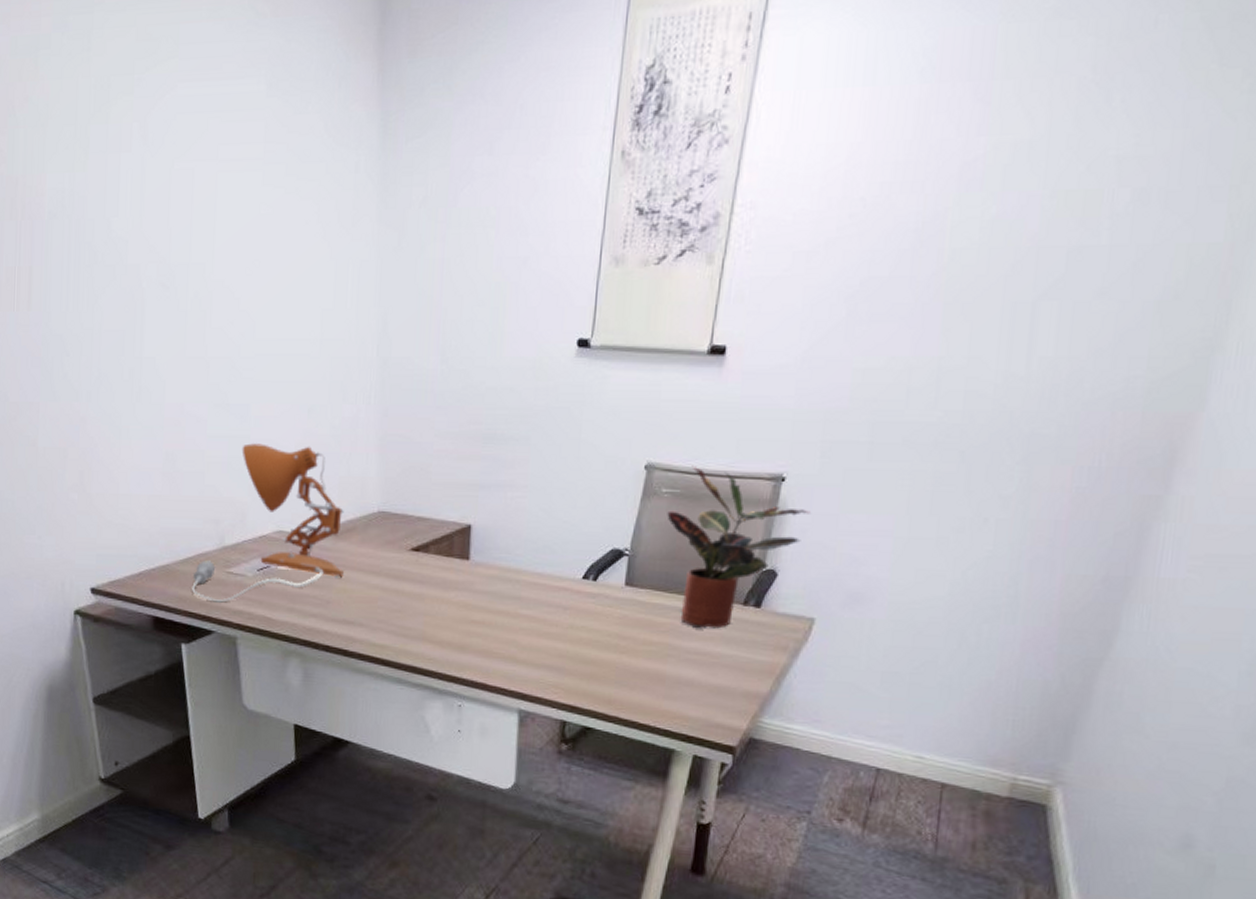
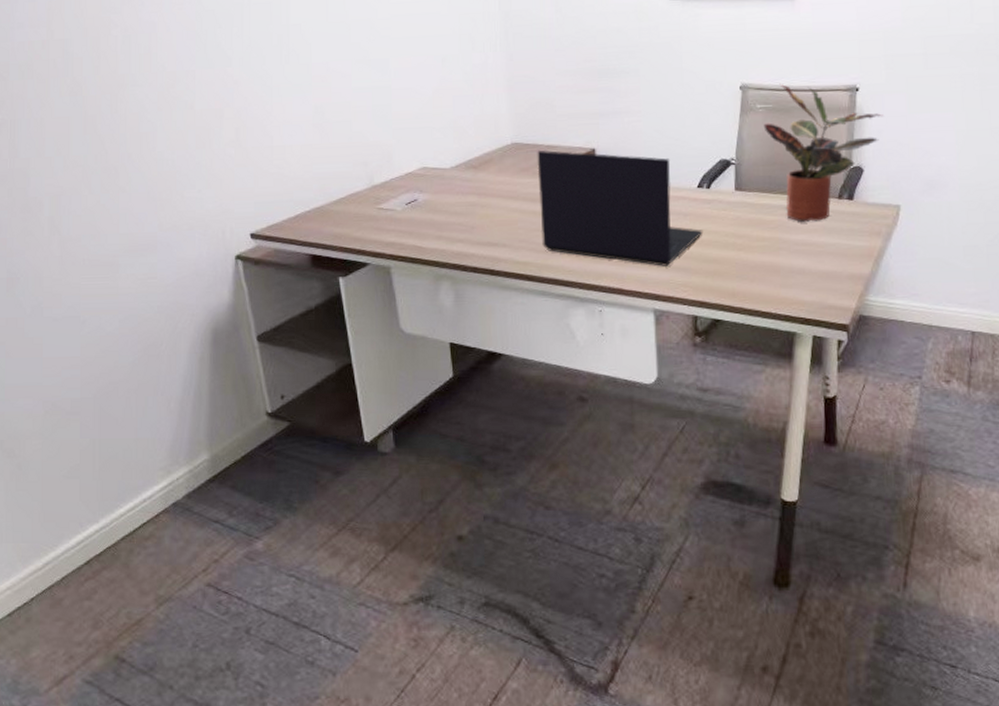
desk lamp: present [192,443,344,603] -> none [346,91,485,237]
laptop: none [402,521,584,664] -> present [537,150,704,266]

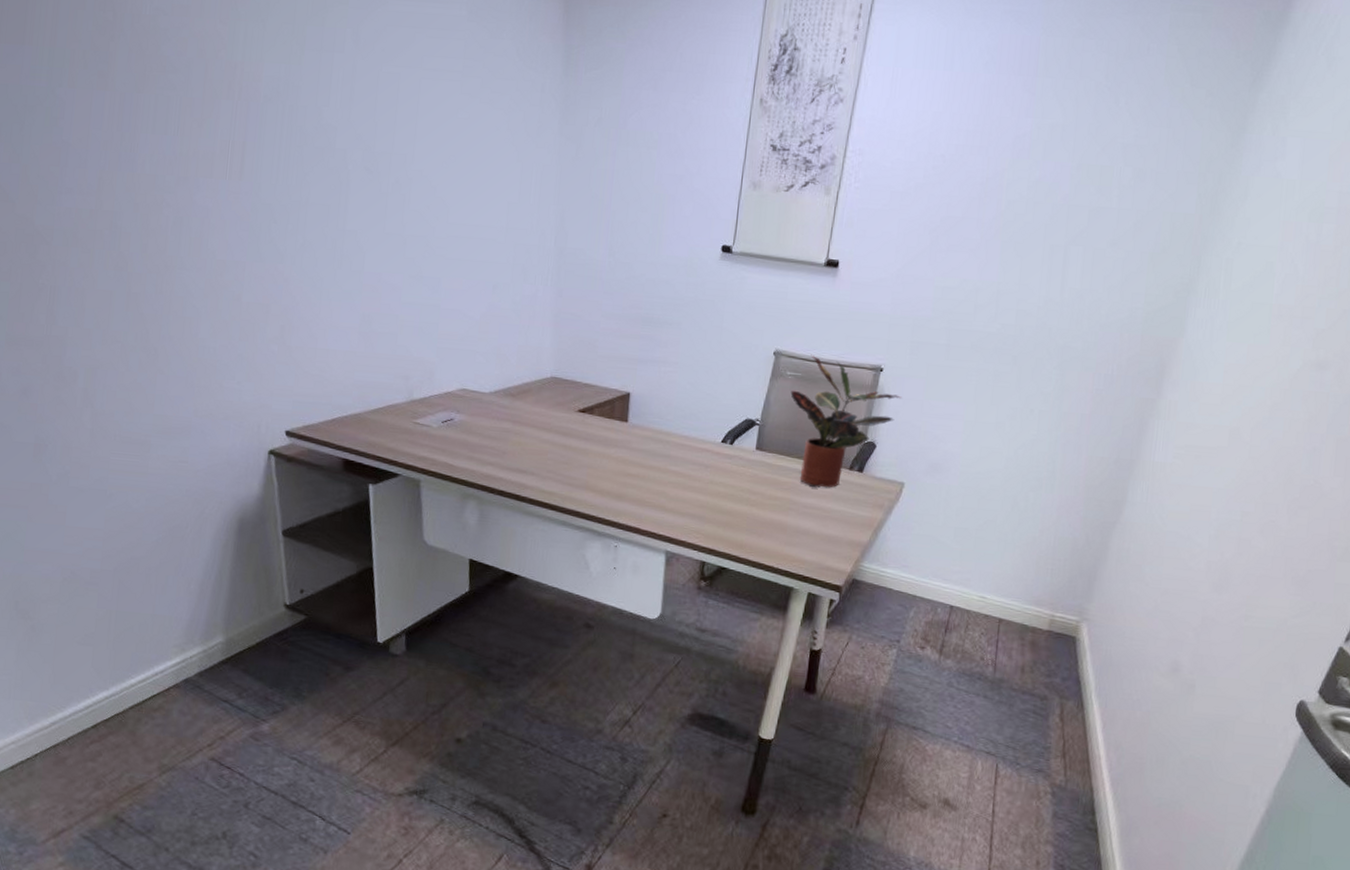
laptop: present [537,150,704,266] -> none [569,386,722,512]

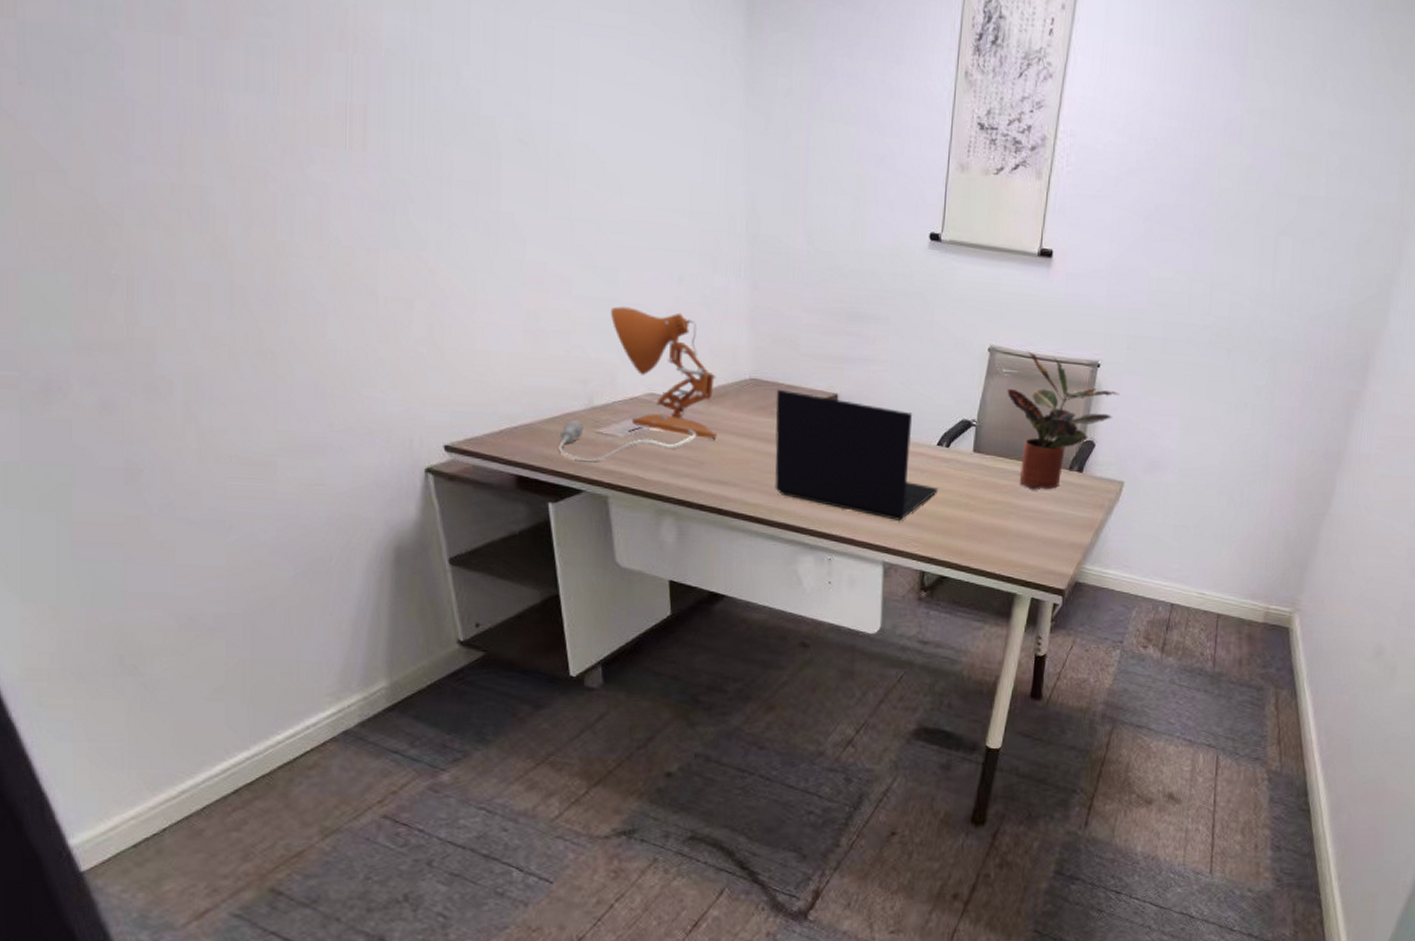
desk lamp: none [381,311,521,449] -> present [559,306,717,462]
laptop: none [569,386,722,512] -> present [774,389,939,521]

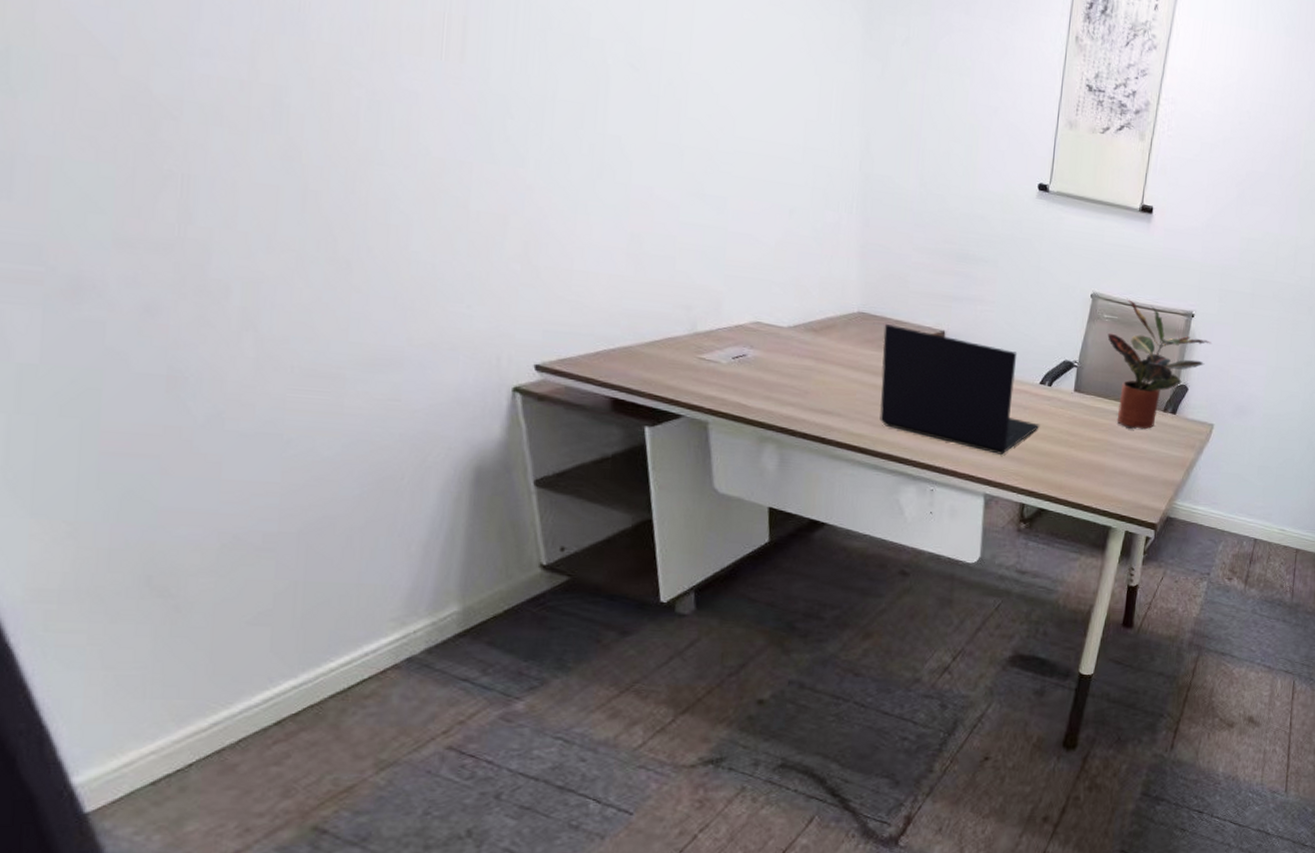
desk lamp: present [559,306,717,462] -> none [658,235,824,388]

